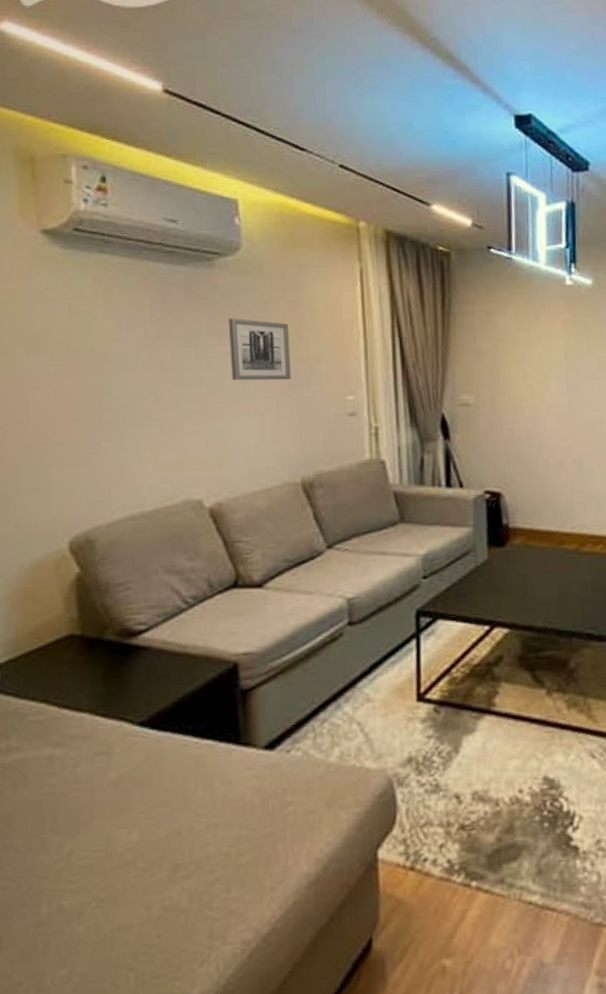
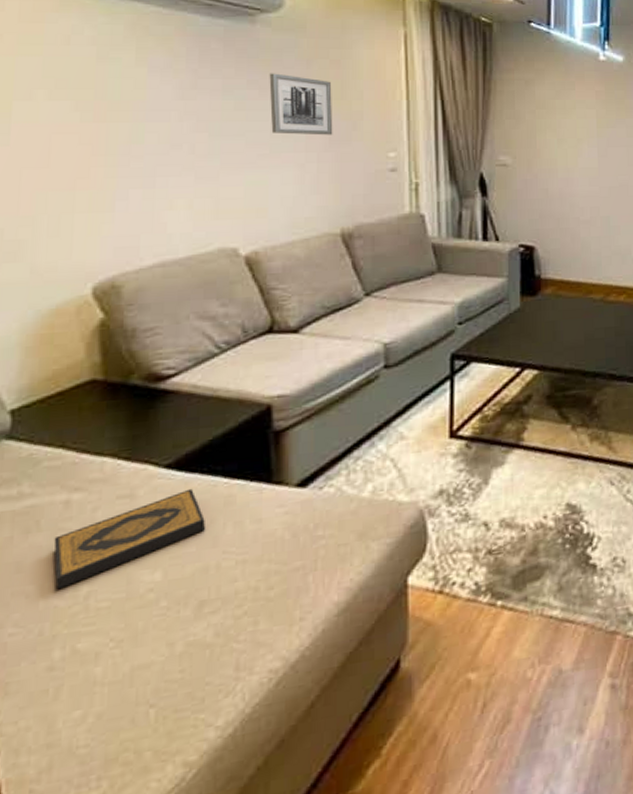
hardback book: none [39,747,177,846] -> present [53,488,205,590]

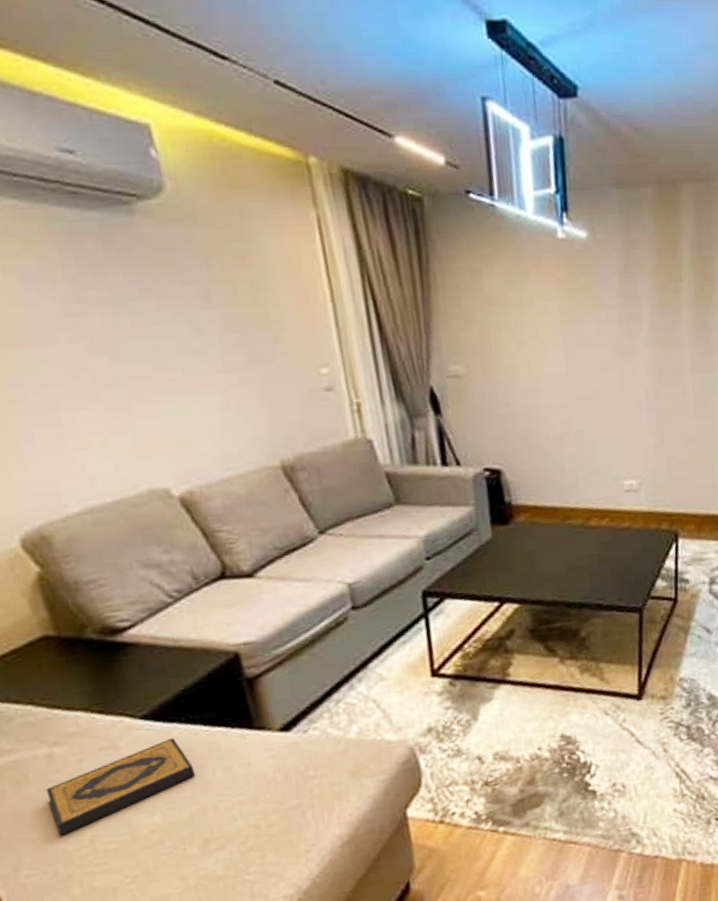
wall art: present [269,73,333,135] -> none [163,277,253,353]

